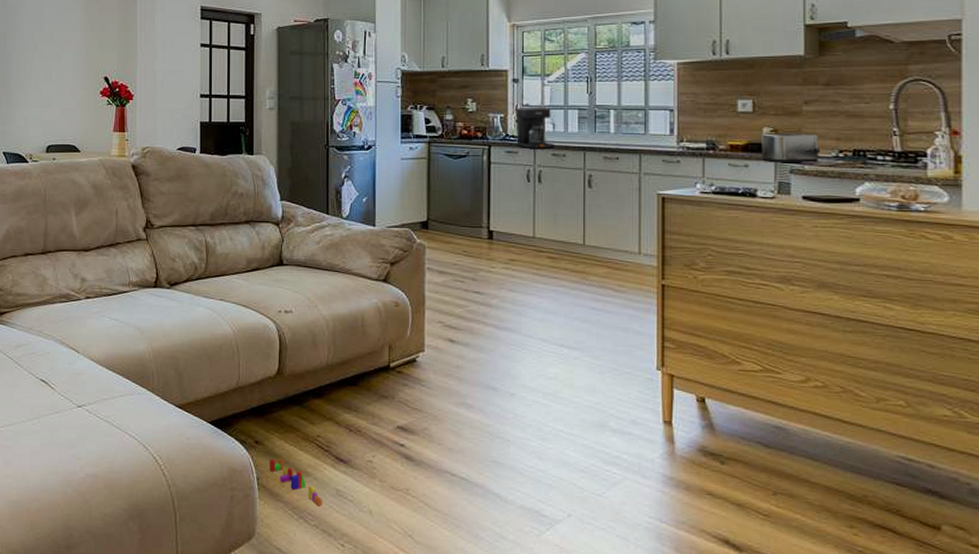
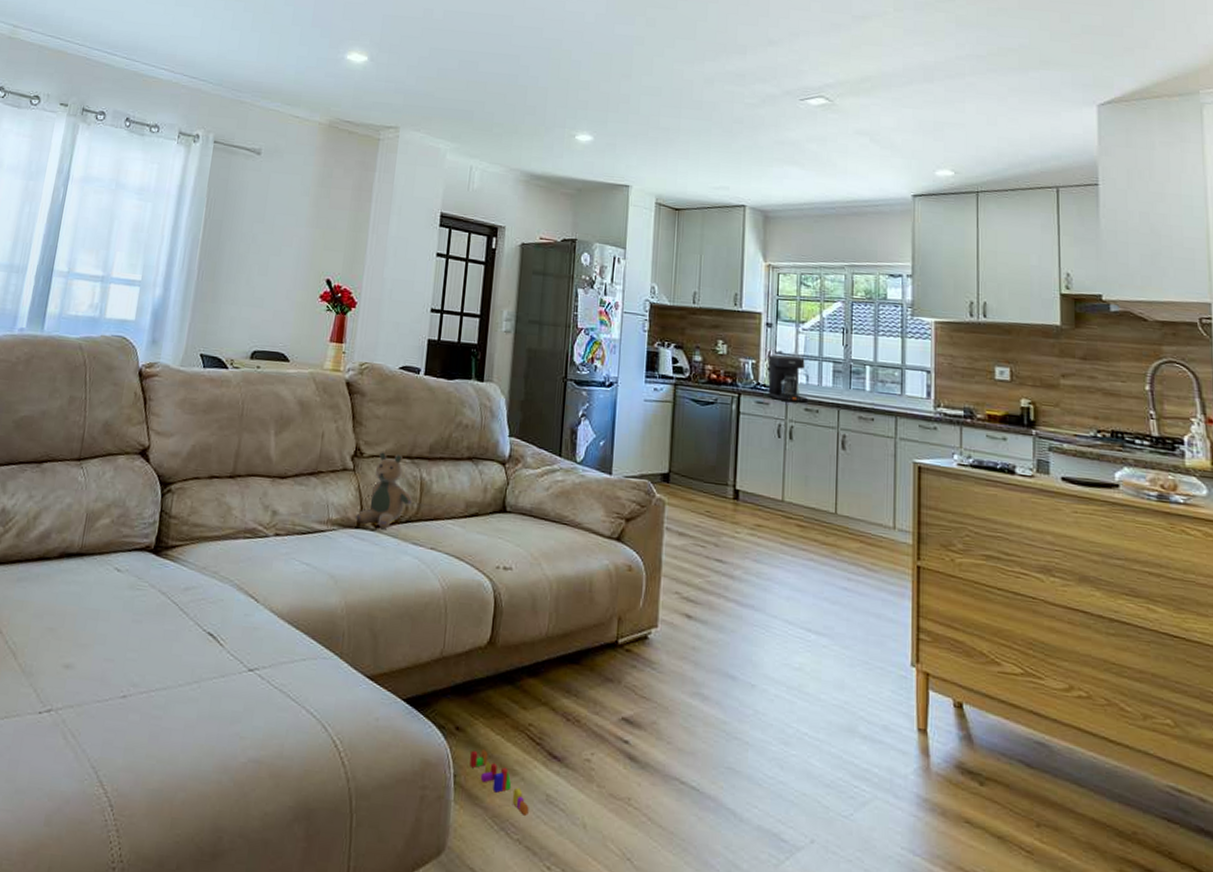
teddy bear: none [153,222,201,286] -> present [356,452,413,529]
toaster: present [762,132,821,164] -> none [1020,404,1079,441]

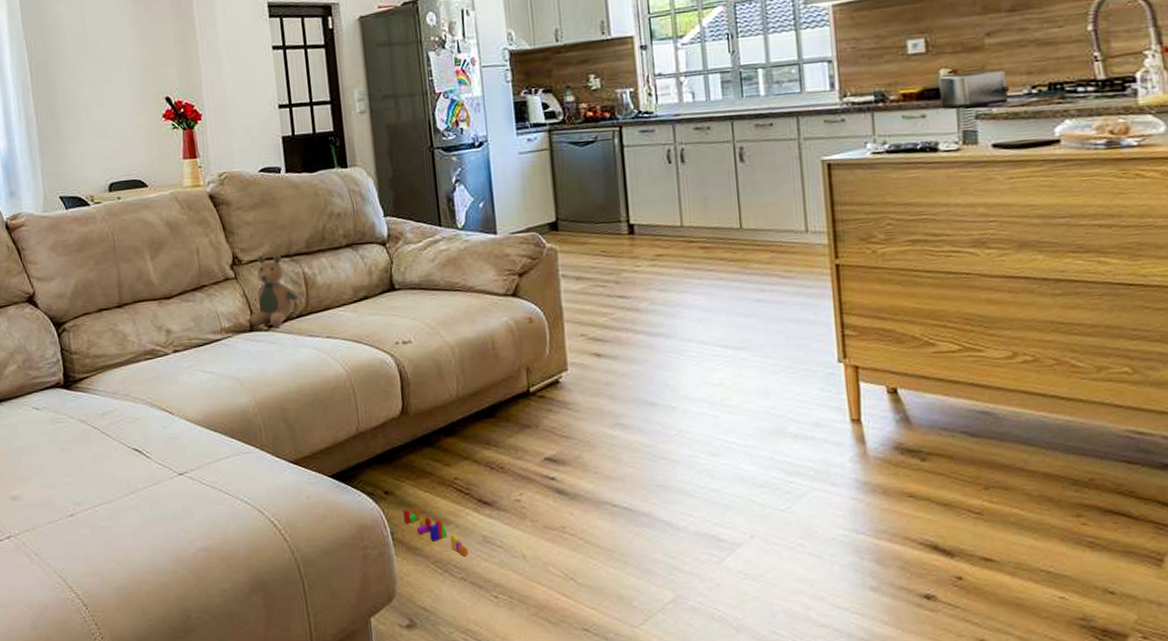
coffee maker: present [768,354,808,403] -> none [648,74,696,126]
toaster: none [1020,404,1079,441] -> present [939,68,1010,109]

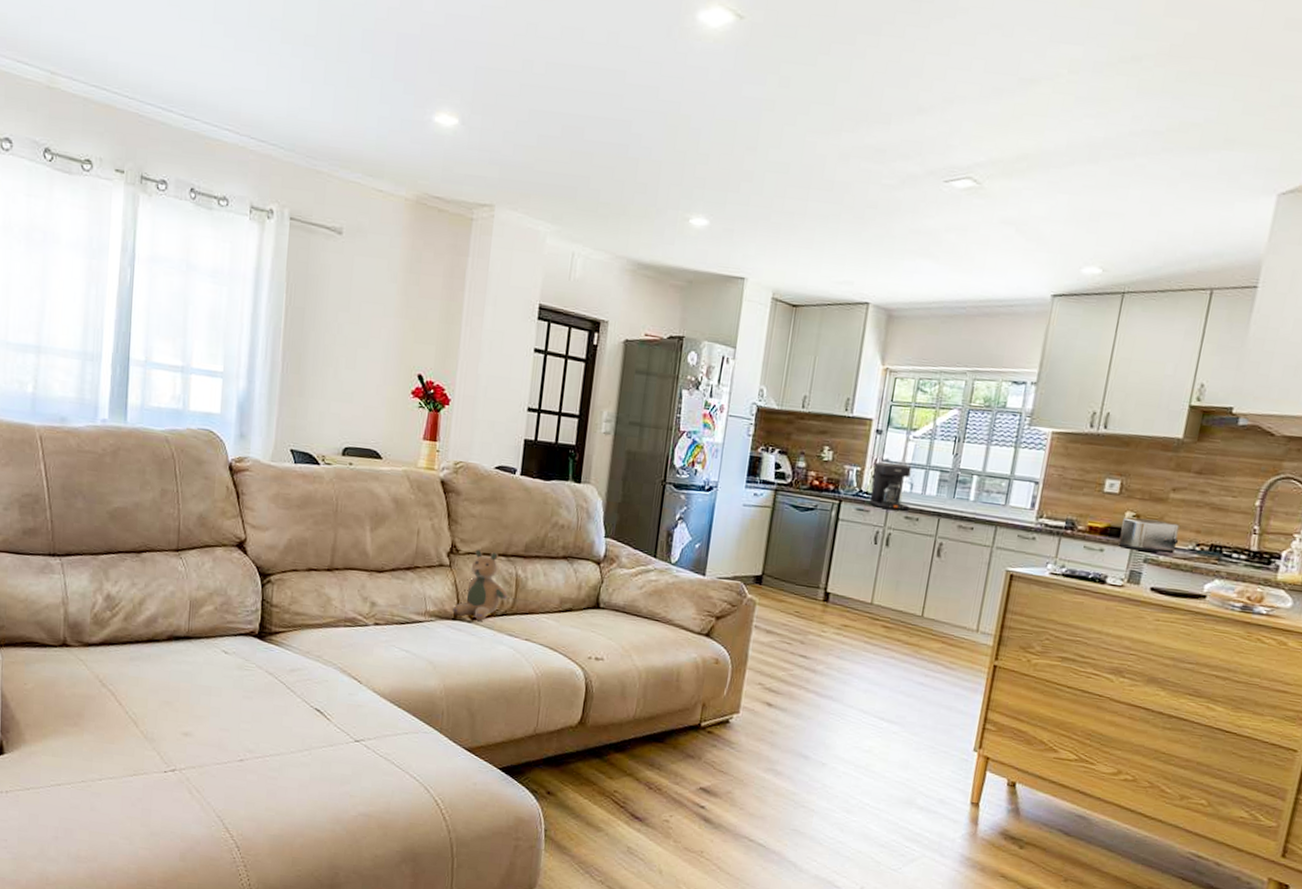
toy blocks: present [403,507,468,557] -> none [559,810,612,863]
coffee maker: none [648,74,696,126] -> present [869,462,912,511]

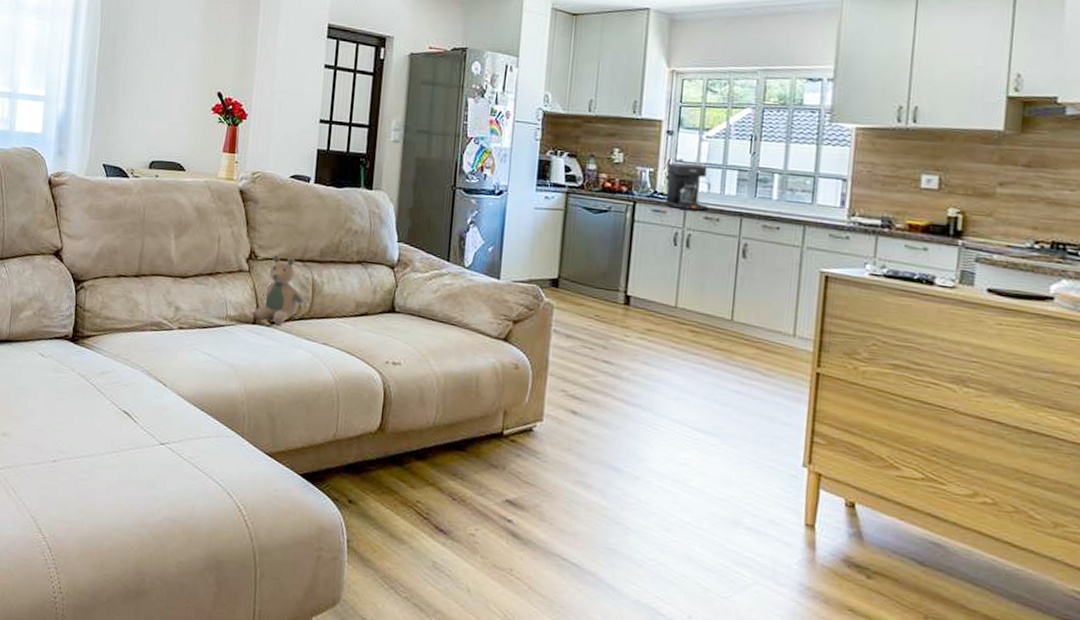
toaster: present [1118,517,1180,554] -> none [944,213,1014,252]

